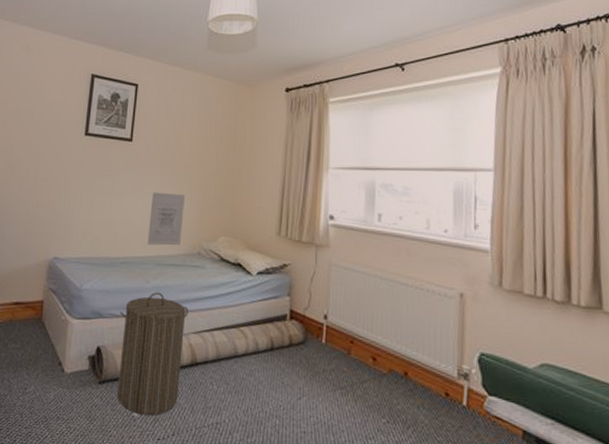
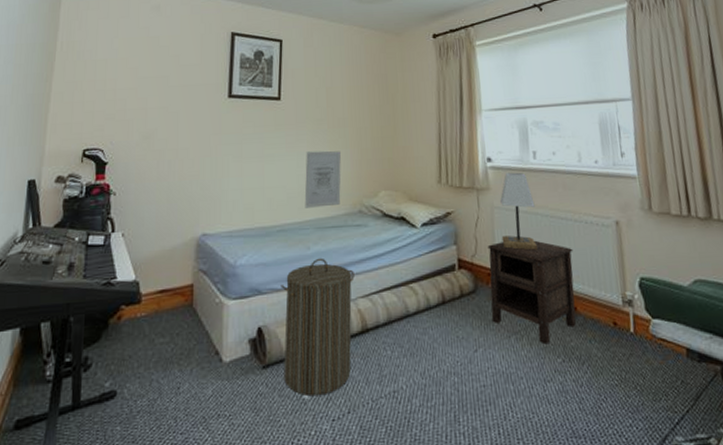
nightstand: none [318,299,411,404] -> present [487,240,577,345]
lamp: none [336,232,375,312] -> present [500,172,537,250]

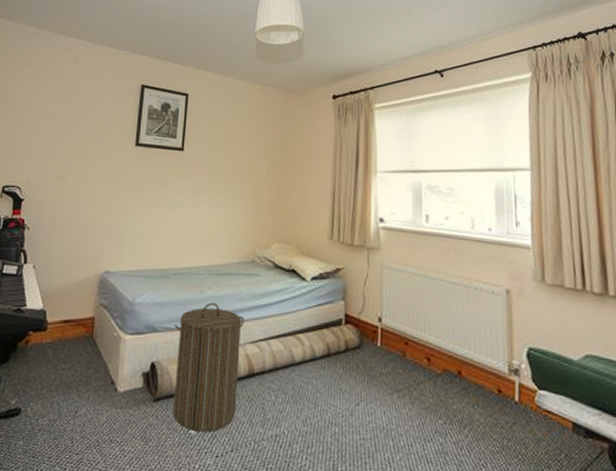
wall art: present [304,150,341,208] -> none [201,201,237,255]
nightstand: present [487,240,577,345] -> none [375,301,461,405]
lamp: present [500,172,537,250] -> none [389,234,425,312]

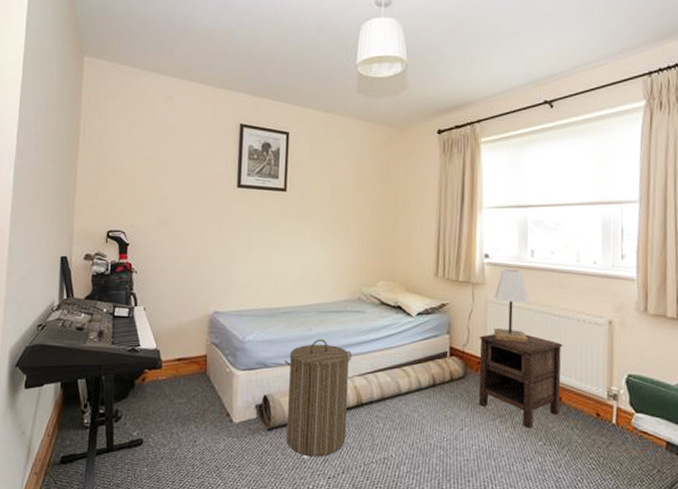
nightstand: none [375,301,461,405] -> present [478,334,563,429]
lamp: none [389,234,425,312] -> present [493,269,529,343]

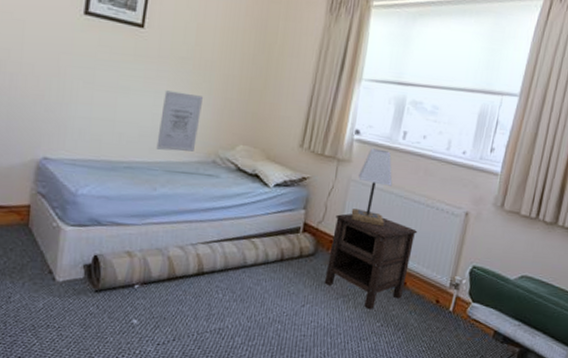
laundry hamper: present [284,338,352,457] -> none [115,200,199,323]
wall art: none [307,241,343,293] -> present [156,90,203,152]

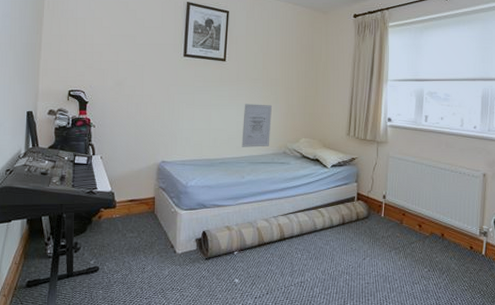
nightstand: present [324,213,418,310] -> none [378,183,447,258]
lamp: present [351,148,393,227] -> none [393,131,422,191]

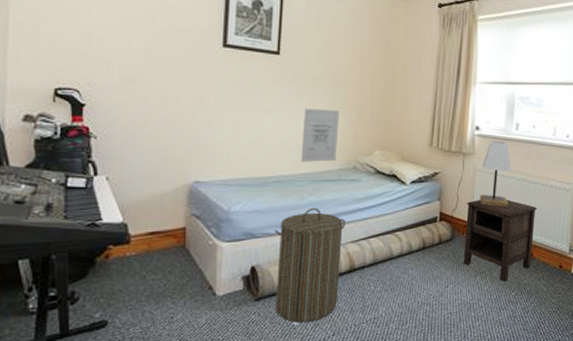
laundry hamper: none [221,185,277,281] -> present [274,207,346,323]
nightstand: none [378,183,447,258] -> present [463,199,537,282]
lamp: none [393,131,422,191] -> present [480,141,512,208]

